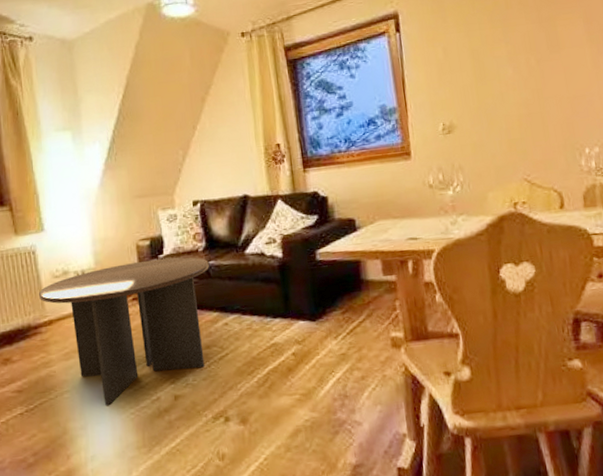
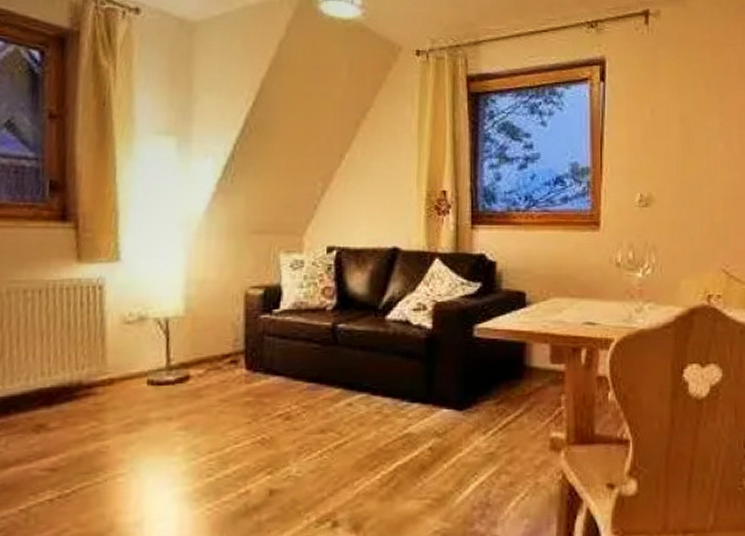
coffee table: present [38,257,209,405] -> none [99,314,338,496]

